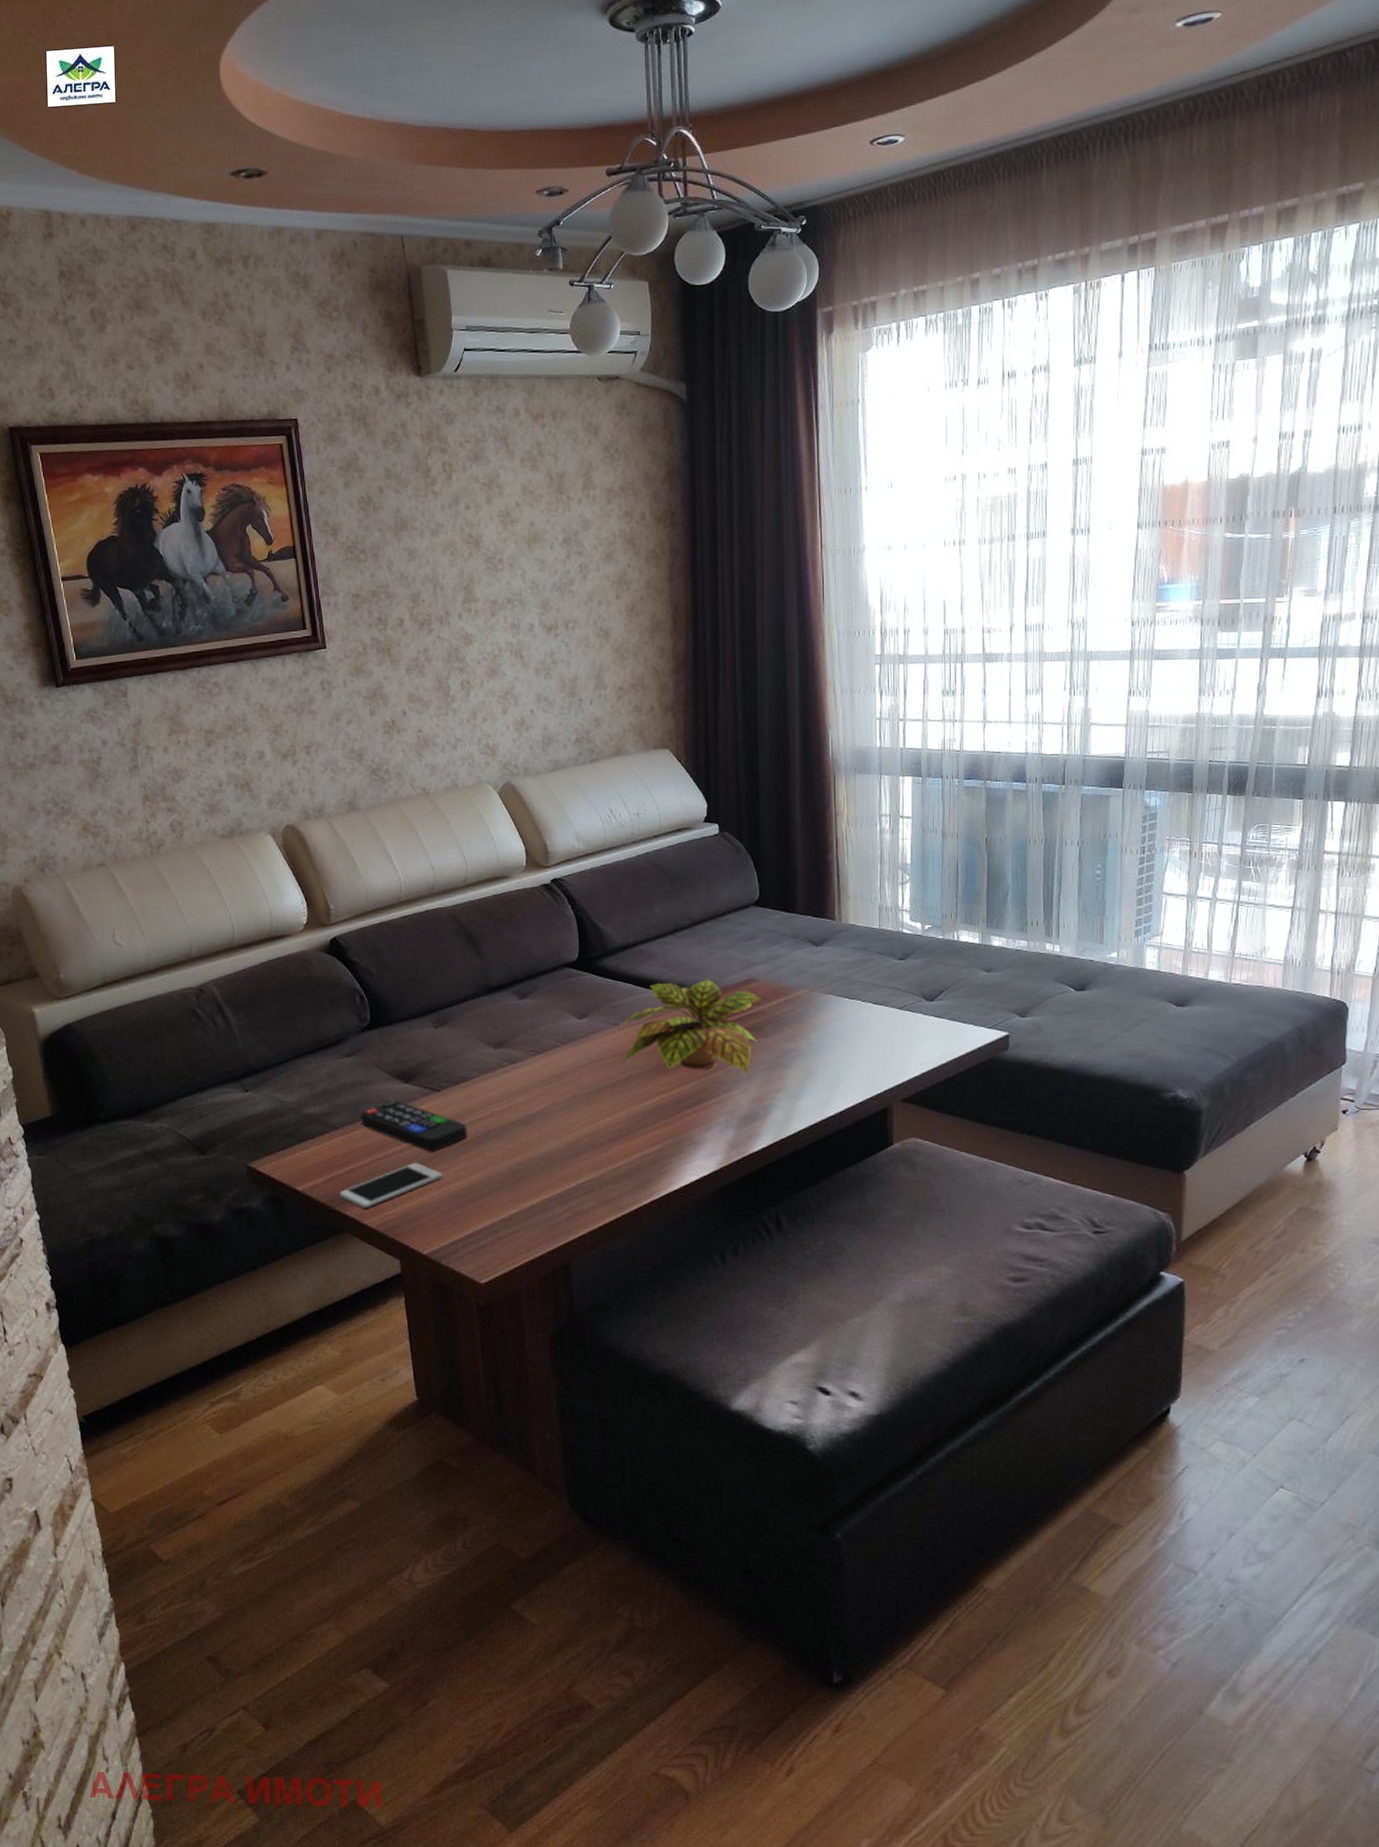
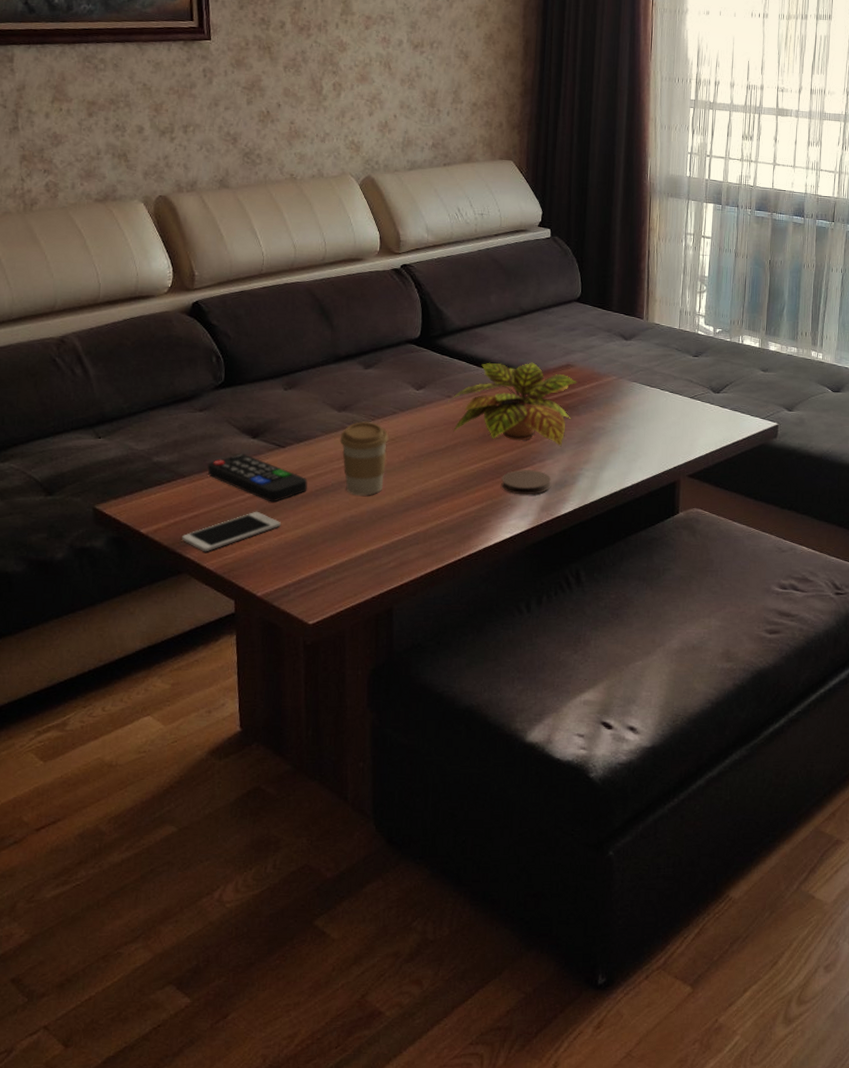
coffee cup: none [498,1057,552,1140] -> present [340,421,389,496]
coaster: none [682,1103,739,1132] -> present [501,469,551,495]

